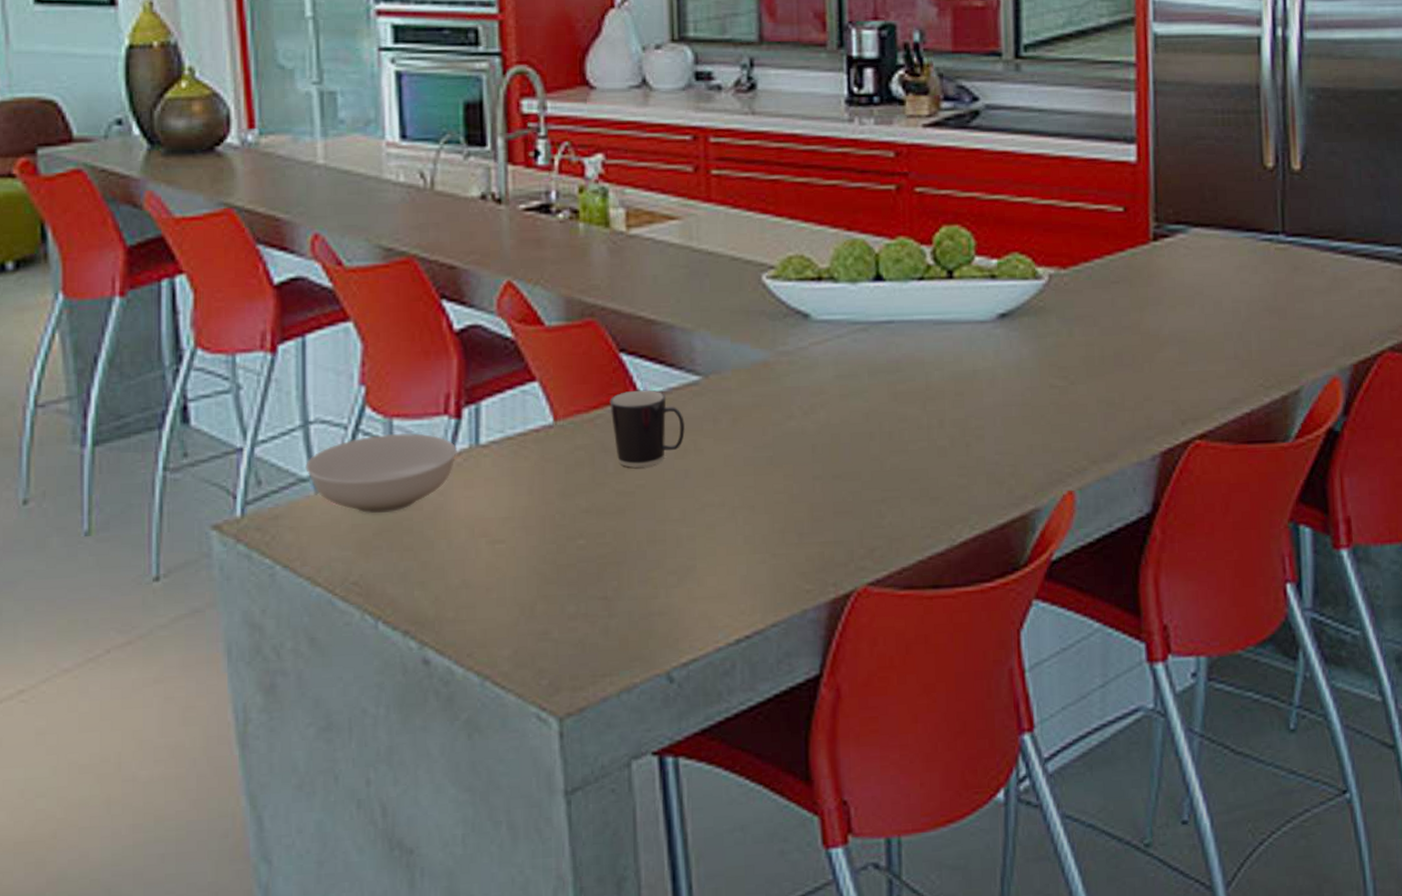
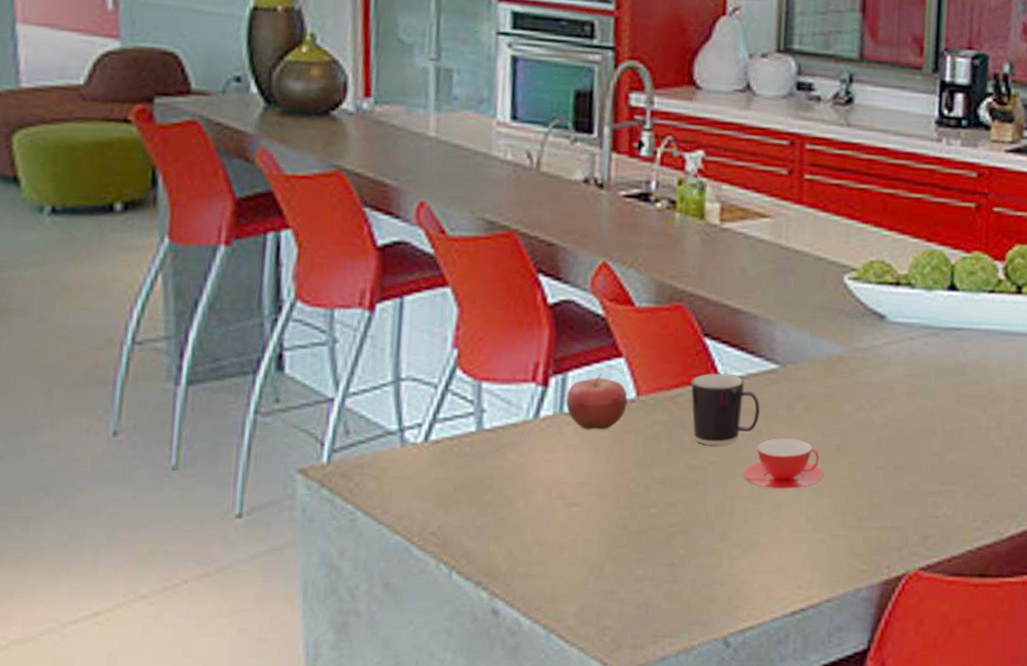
bowl: present [305,433,457,514] -> none [393,395,541,470]
fruit: none [481,399,546,461] -> present [565,373,629,430]
teacup: none [673,454,758,509] -> present [743,438,824,489]

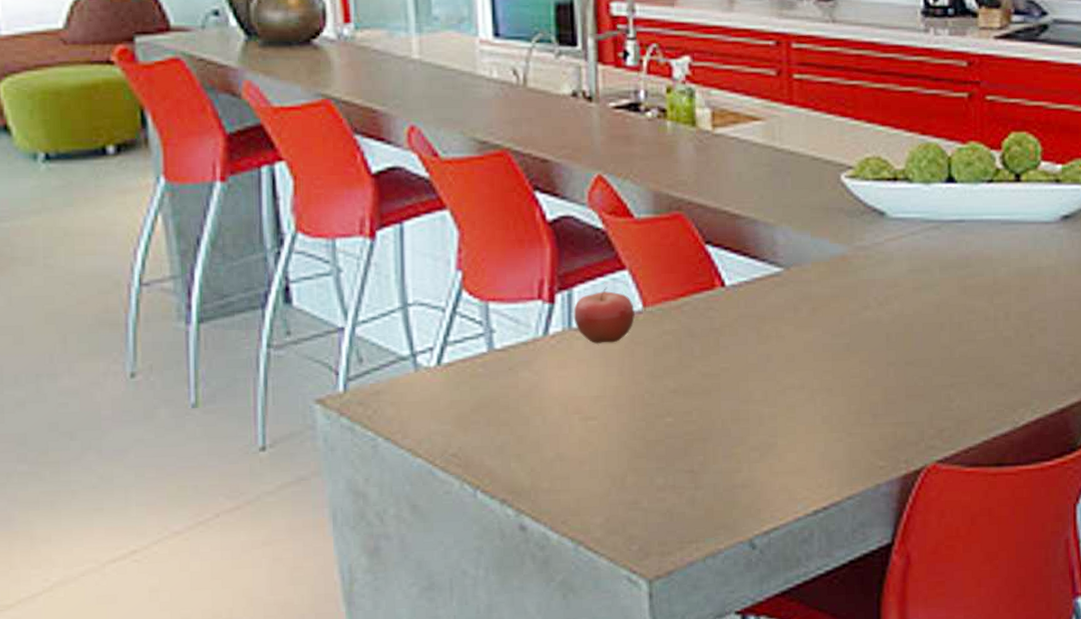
mug: present [690,373,760,446] -> none [696,279,767,352]
teacup: present [743,438,824,489] -> none [755,340,835,391]

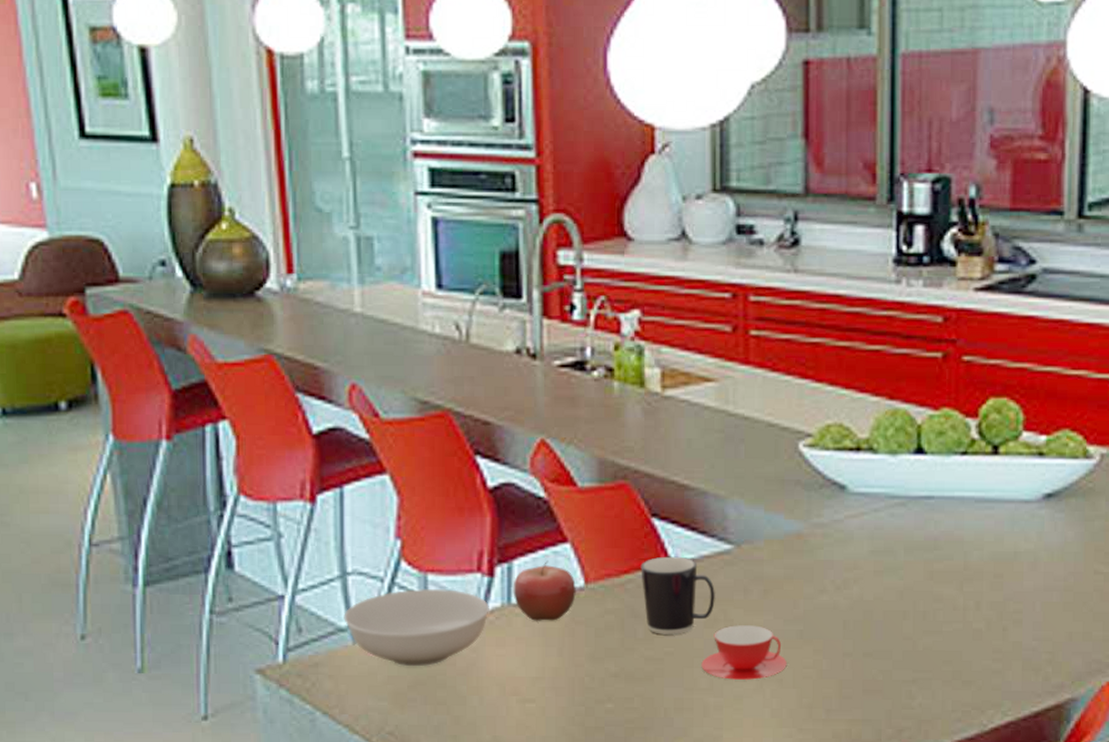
bowl: none [405,316,551,391] -> present [343,588,489,667]
mug: none [696,279,767,352] -> present [640,556,715,635]
teacup: none [755,340,835,391] -> present [701,625,787,680]

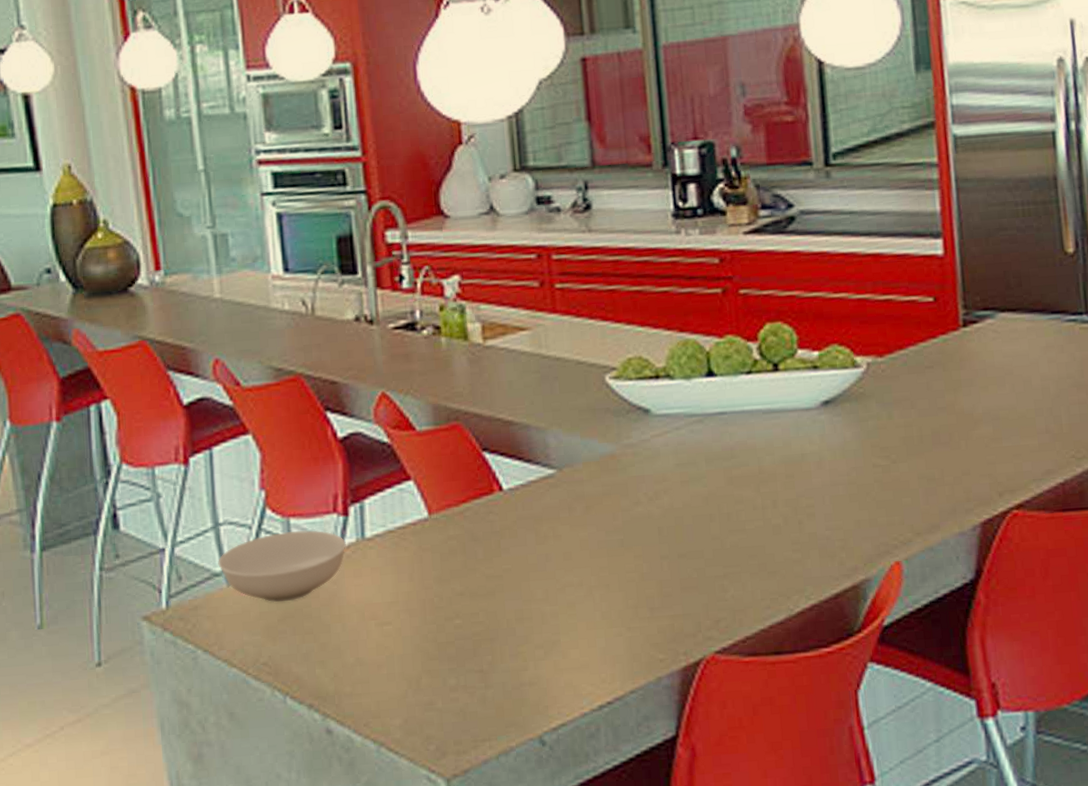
fruit: present [513,560,577,621] -> none [365,497,422,552]
mug: present [640,556,715,635] -> none [476,483,544,554]
teacup: present [701,625,787,680] -> none [536,538,612,589]

